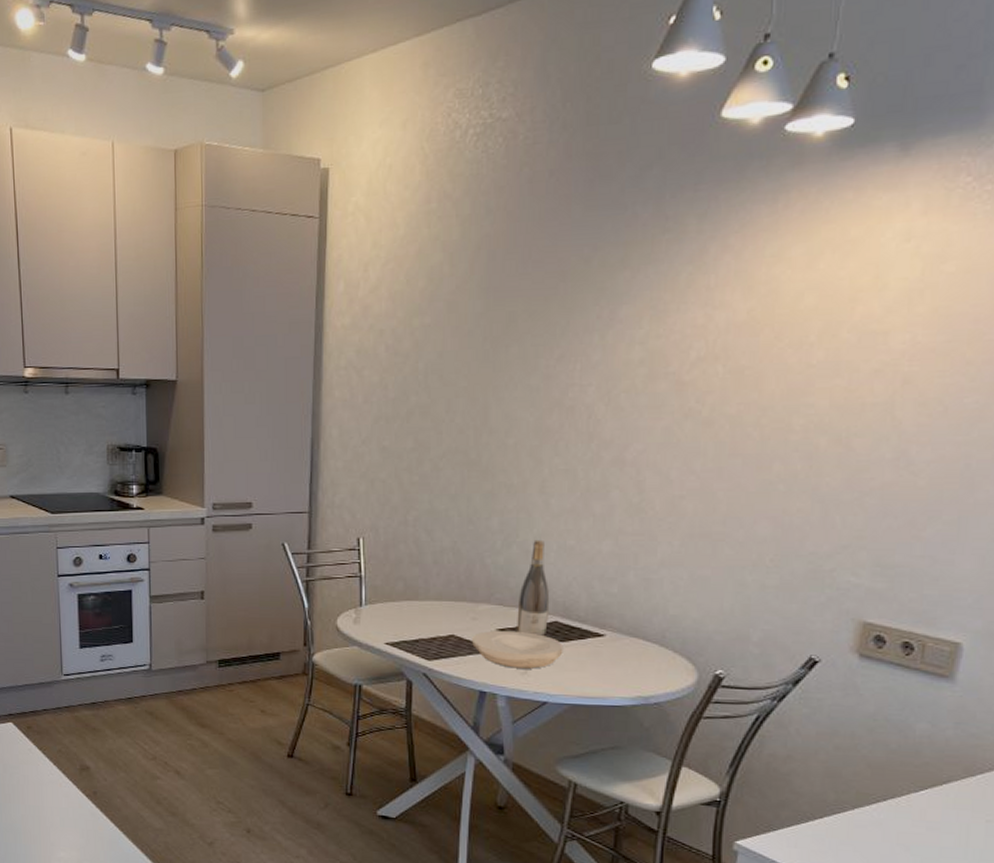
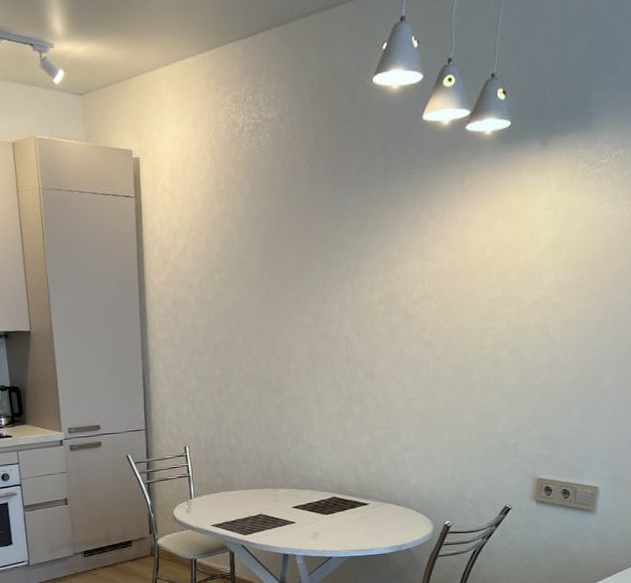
plate: present [472,630,563,669] -> none [275,506,341,535]
wine bottle: present [517,539,550,637] -> none [306,437,329,509]

